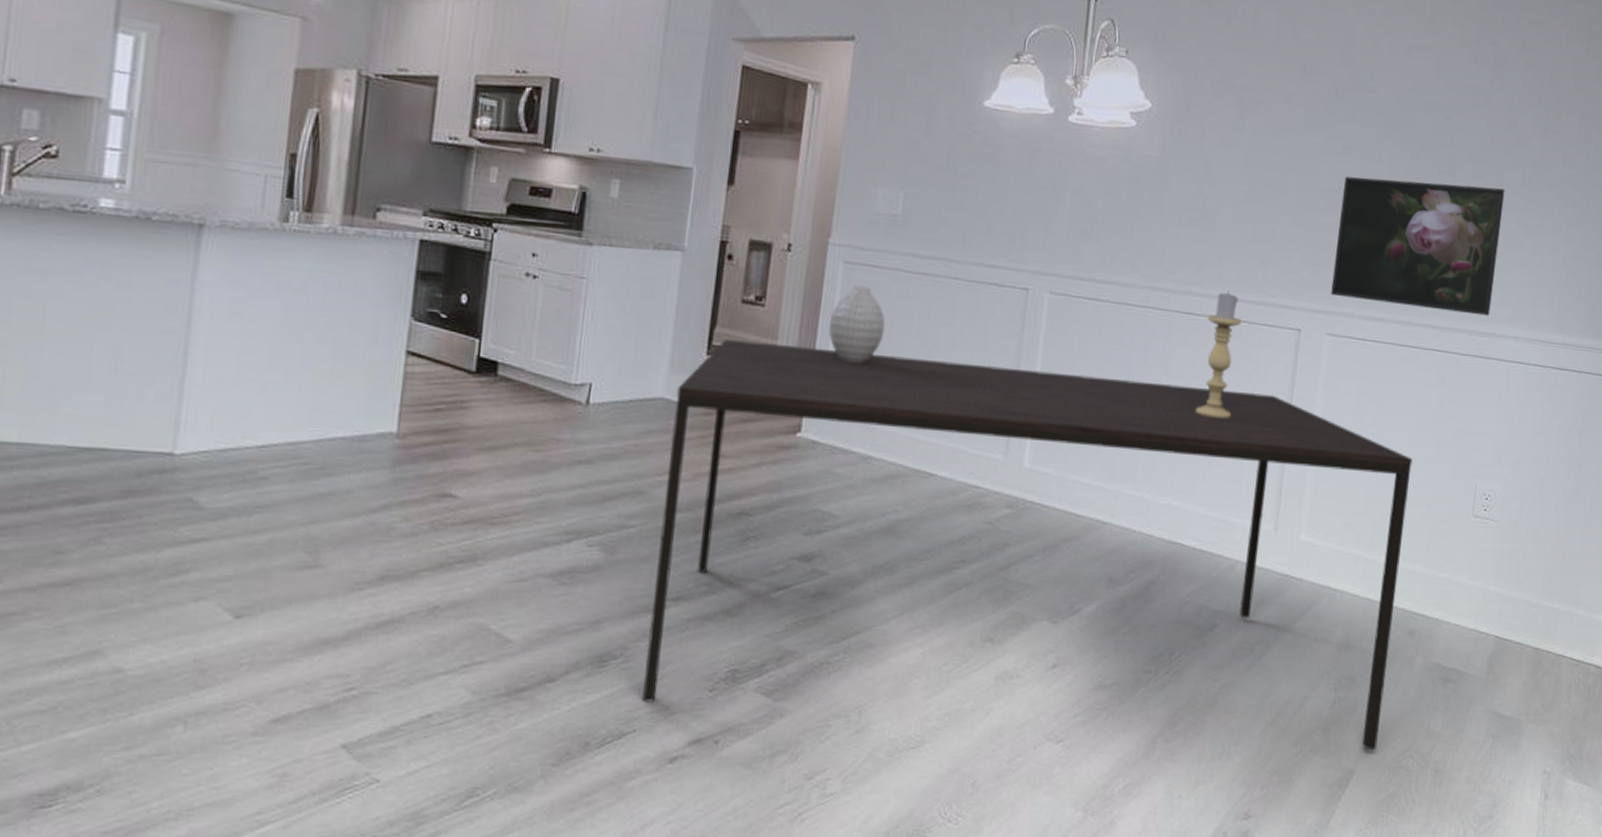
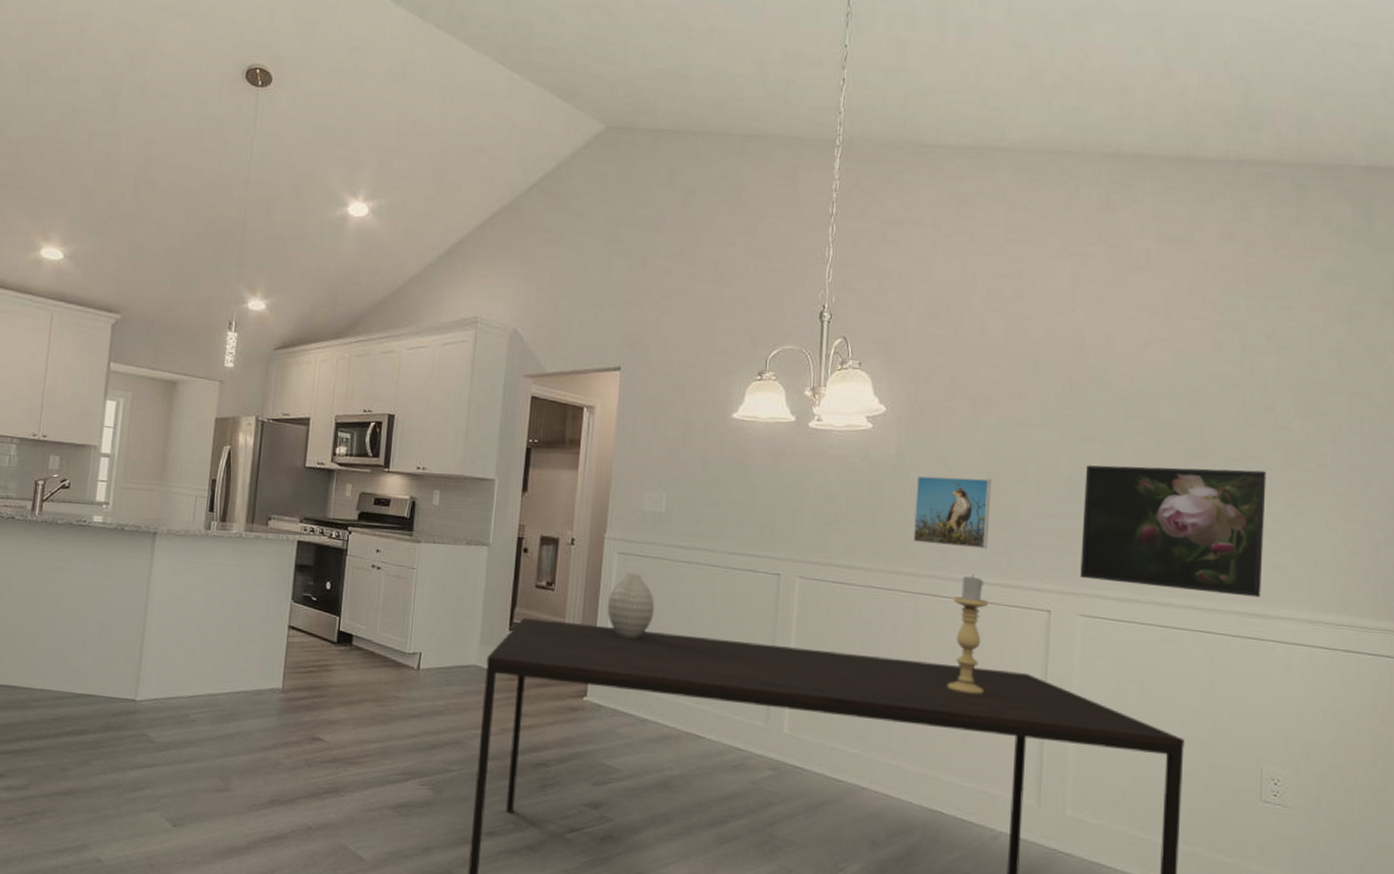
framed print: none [1170,181,1254,264] -> present [912,475,992,549]

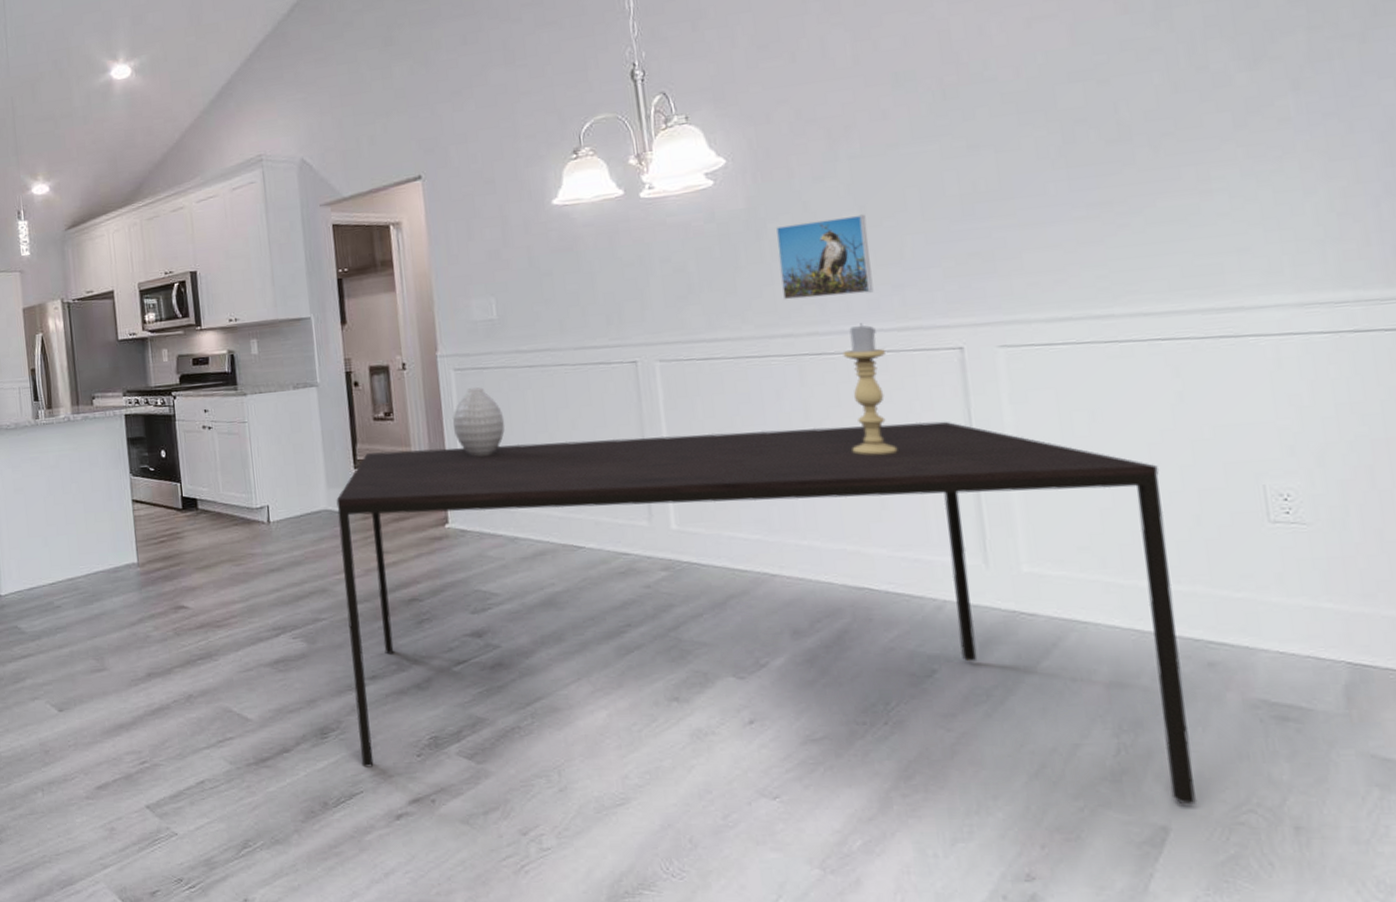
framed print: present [1080,465,1267,598] -> none [978,140,1229,305]

